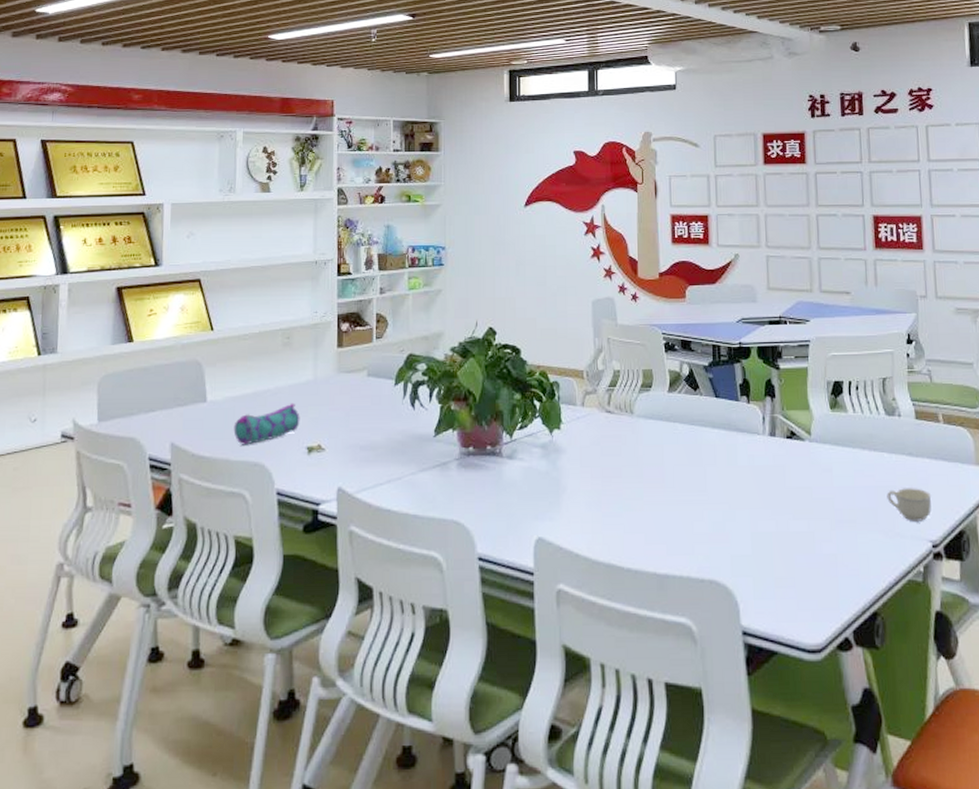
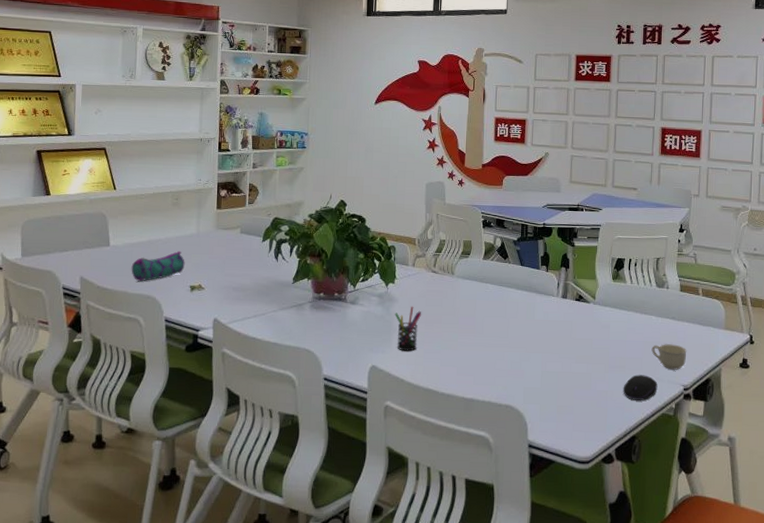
pen holder: none [563,457,596,516] -> present [395,306,421,351]
computer mouse: none [855,530,899,564] -> present [623,375,658,401]

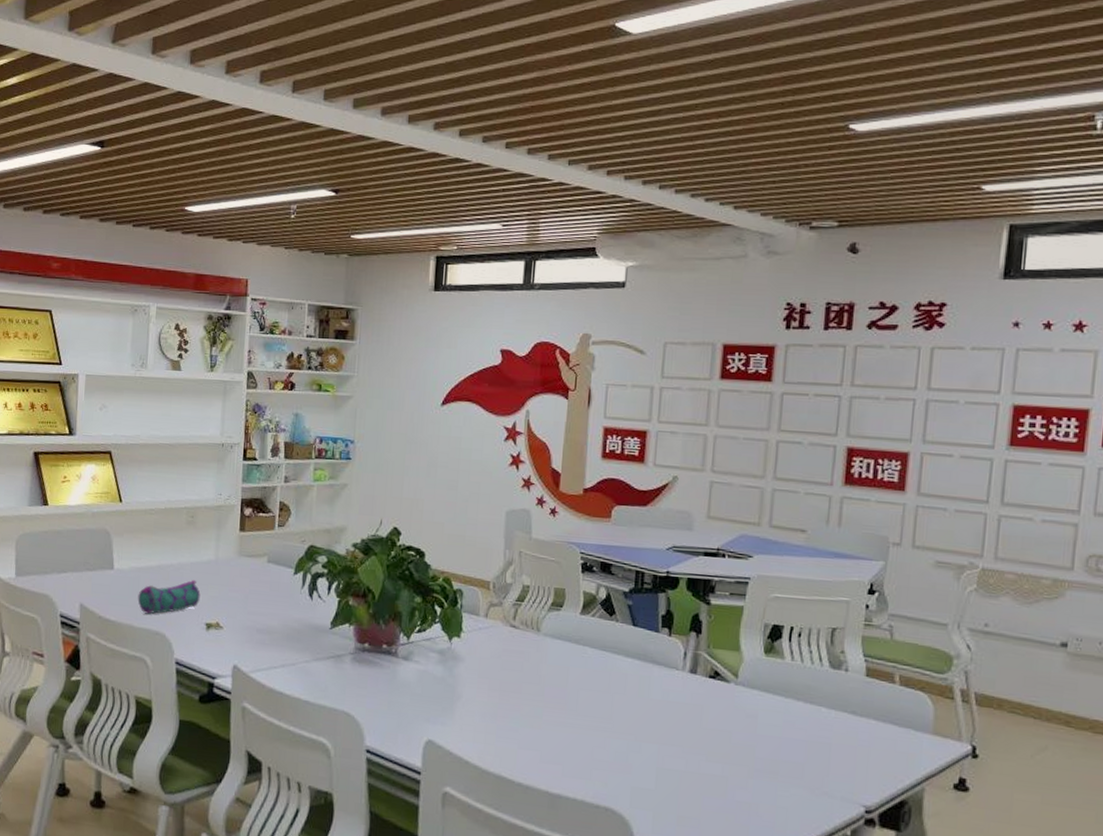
pen holder: present [395,306,421,351] -> none [459,668,494,726]
computer mouse: present [623,375,658,401] -> none [773,785,826,821]
cup: present [651,344,687,370] -> none [818,747,873,784]

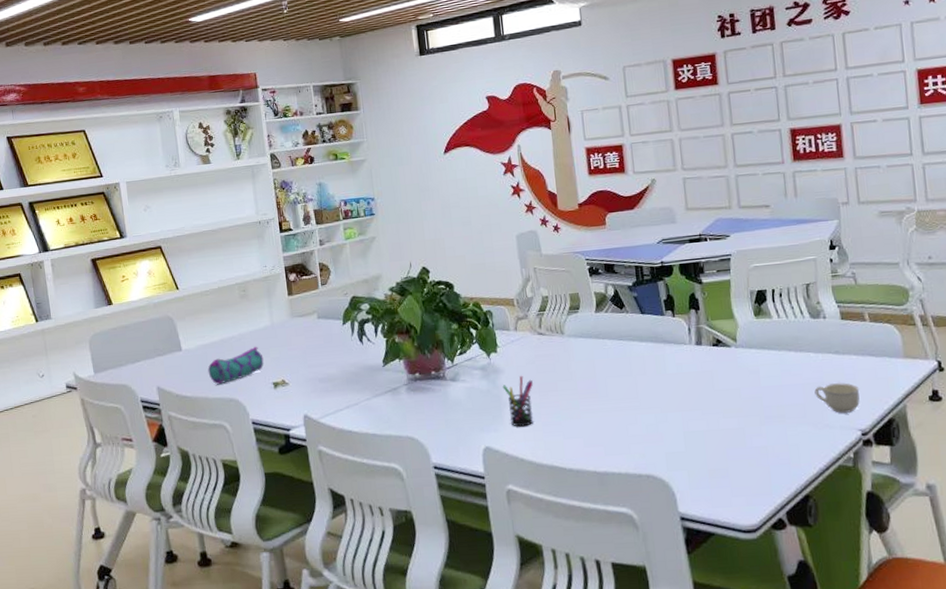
pen holder: none [459,668,494,726] -> present [502,375,533,427]
cup: none [818,747,873,784] -> present [814,383,860,413]

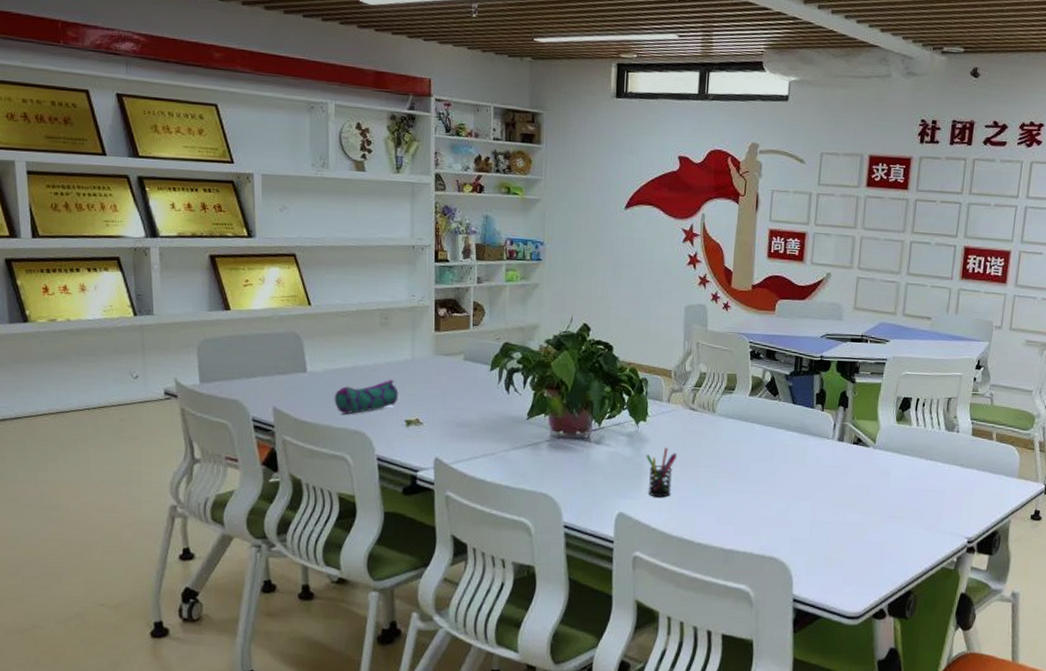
cup: present [814,383,860,413] -> none [935,493,975,521]

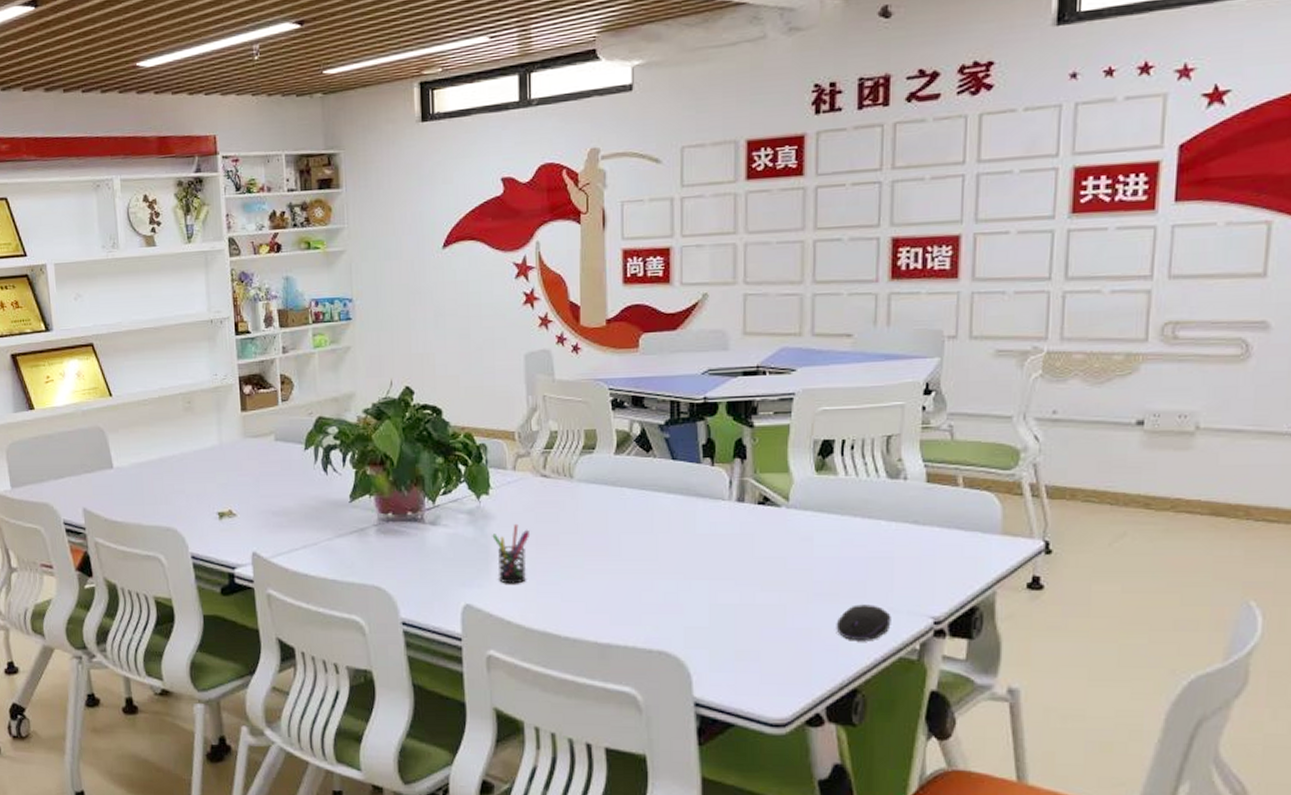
pencil case: present [334,379,399,415] -> none [142,468,209,511]
computer mouse: none [900,526,939,554] -> present [836,604,891,640]

